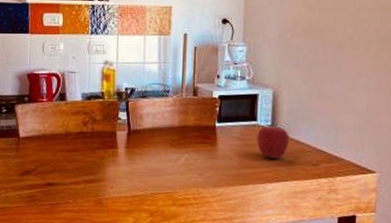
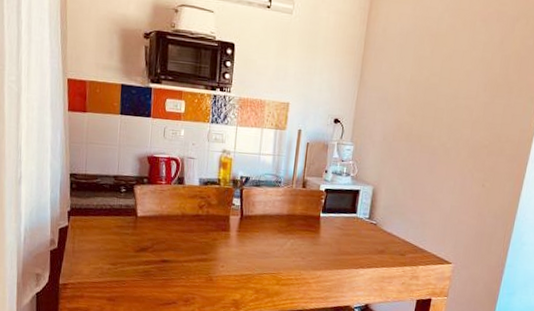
apple: present [257,125,290,159] -> none [354,218,383,248]

